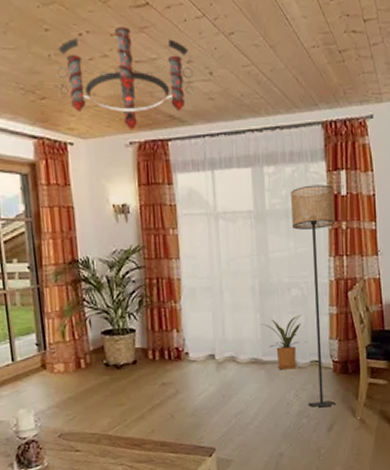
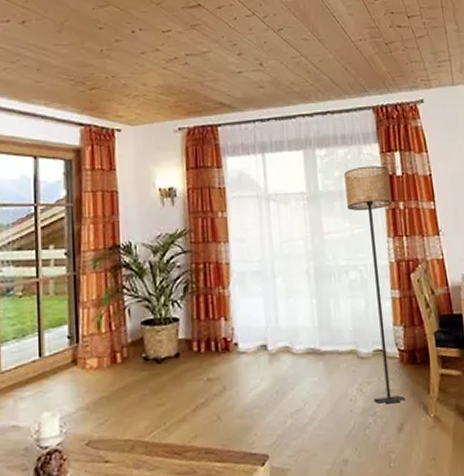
chandelier: present [57,27,194,130] -> none [108,25,244,117]
house plant: present [260,315,308,370] -> none [316,299,370,361]

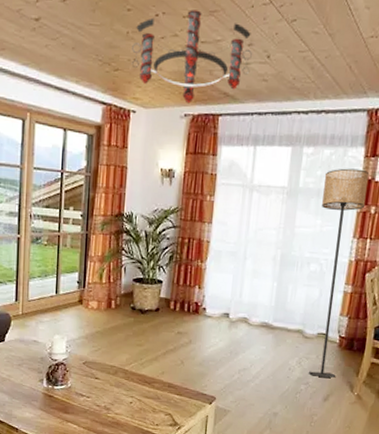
chandelier: none [108,25,244,117] -> present [131,9,252,104]

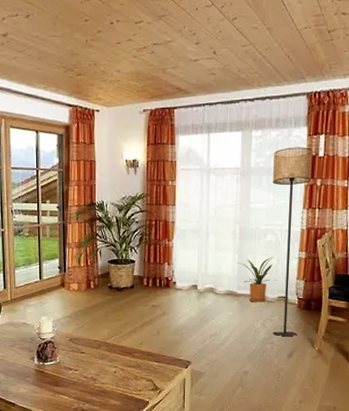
chandelier: present [131,9,252,104] -> none [92,16,199,100]
house plant: none [275,288,319,338] -> present [237,257,278,302]

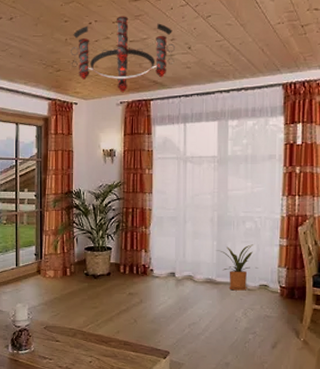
chandelier: none [92,16,199,100] -> present [71,16,175,93]
floor lamp: present [273,147,312,336] -> none [251,135,291,326]

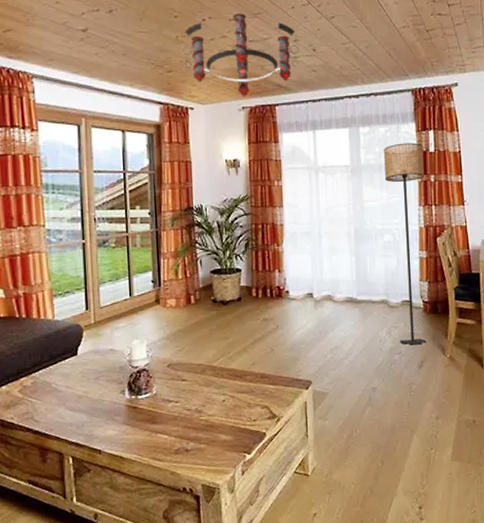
house plant: present [216,244,259,291] -> none [355,258,400,309]
floor lamp: none [251,135,291,326] -> present [384,143,427,345]

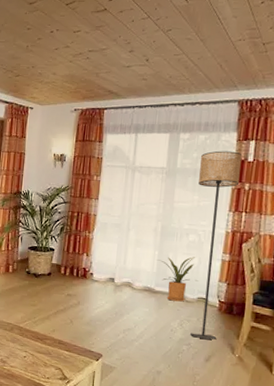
chandelier: present [183,13,299,97] -> none [30,26,133,101]
house plant: none [355,258,400,309] -> present [157,257,198,302]

